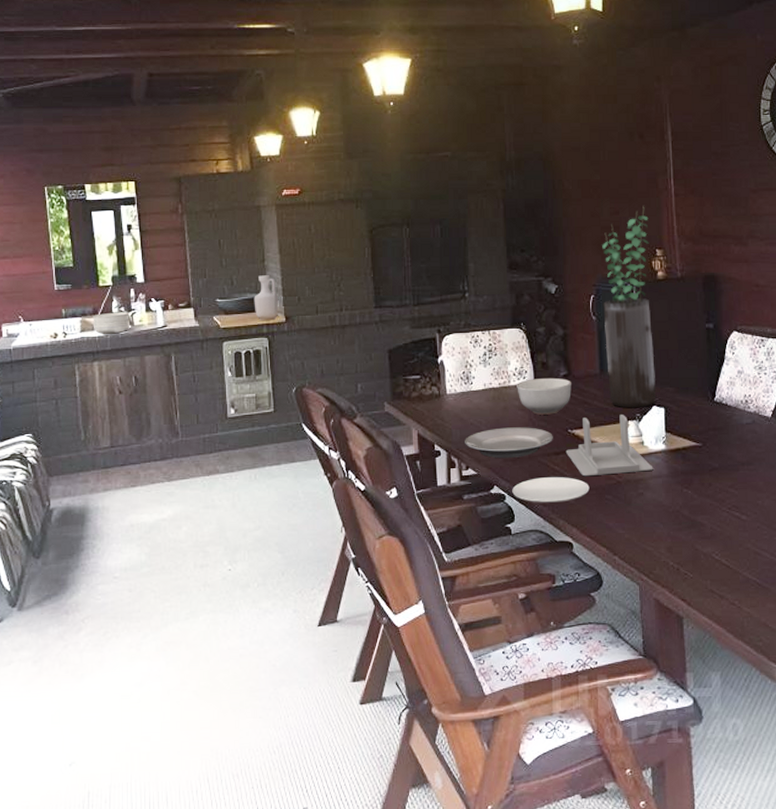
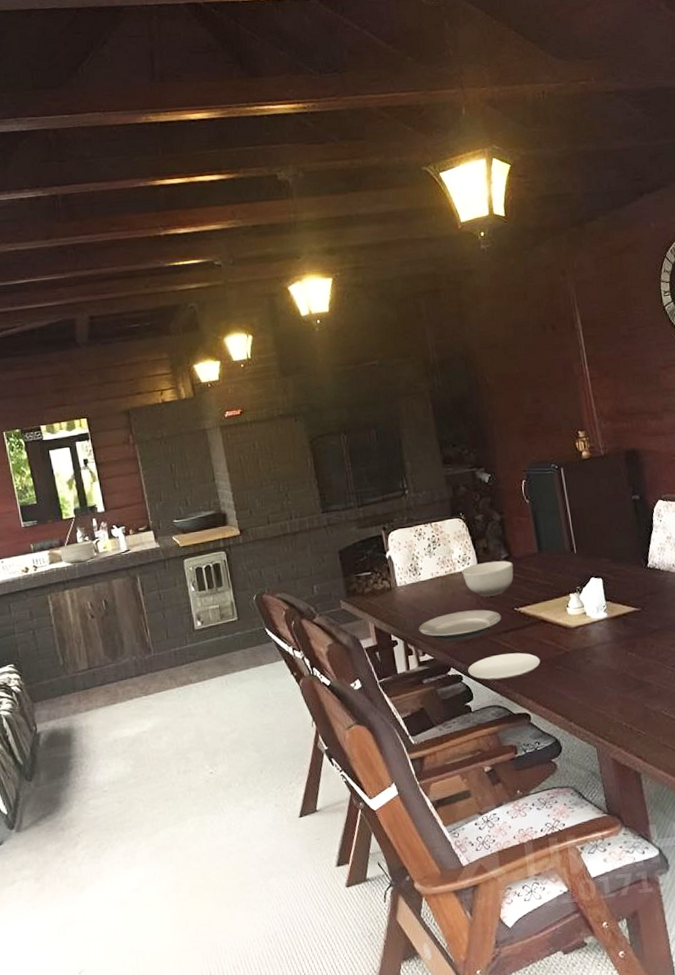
ceramic jug: present [254,274,278,321] -> none [208,492,232,537]
napkin holder: present [565,415,653,477] -> none [514,589,598,651]
vase: present [602,205,657,409] -> none [528,391,594,583]

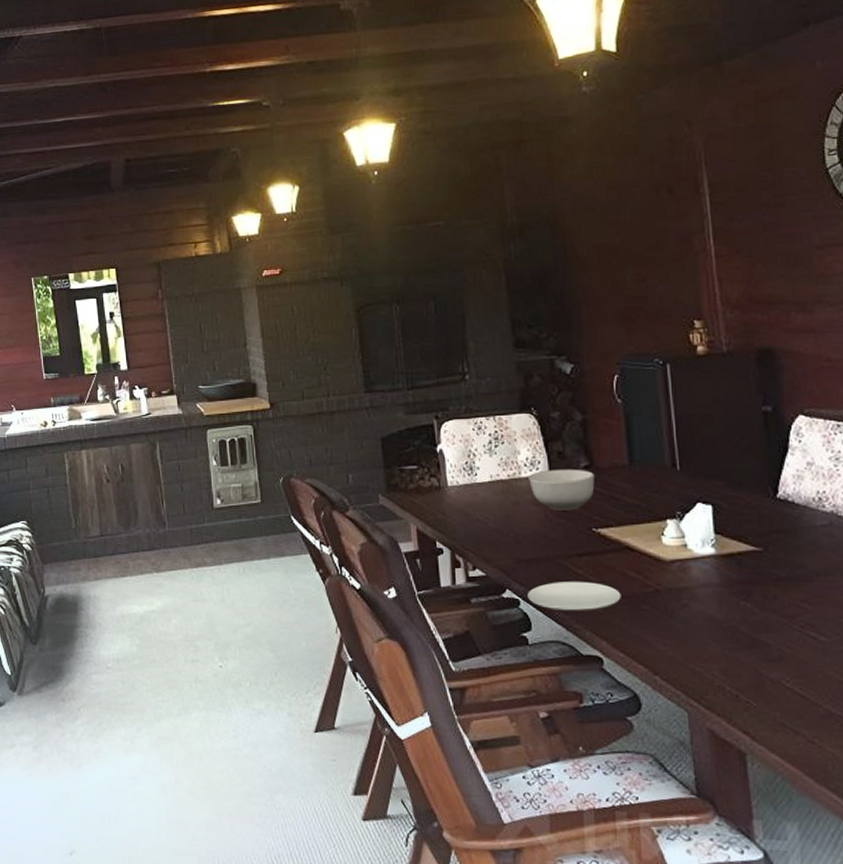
bowl: present [60,540,96,565] -> none [79,400,116,423]
plate: present [419,609,501,642] -> none [470,524,574,559]

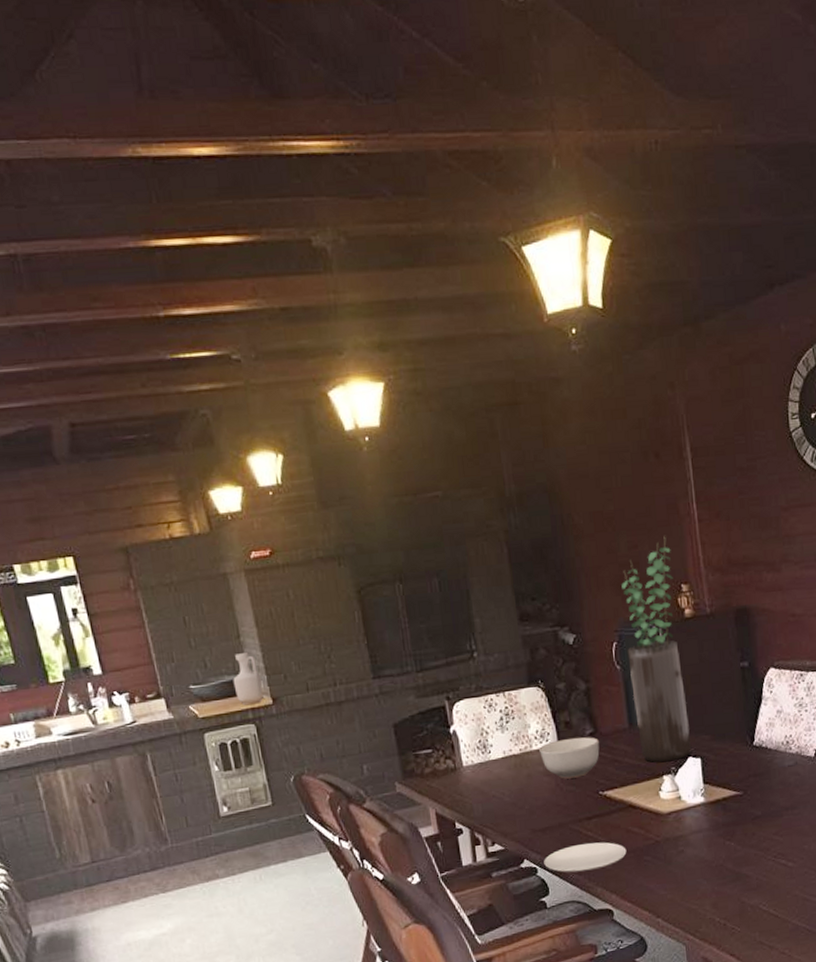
ceramic jug: none [237,359,262,408] -> present [233,651,263,706]
vase: none [626,269,702,505] -> present [621,535,692,763]

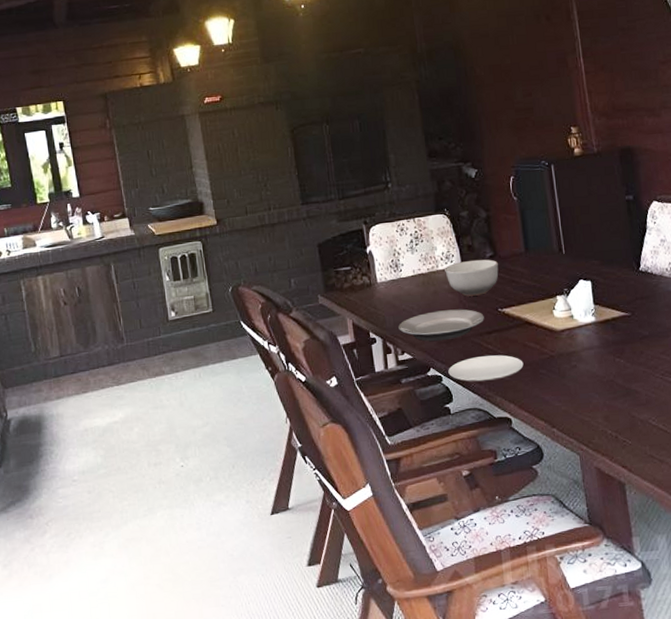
ceramic jug: present [233,651,263,706] -> none [185,180,209,226]
plate: none [488,793,584,830] -> present [398,309,484,342]
vase: present [621,535,692,763] -> none [518,85,583,284]

